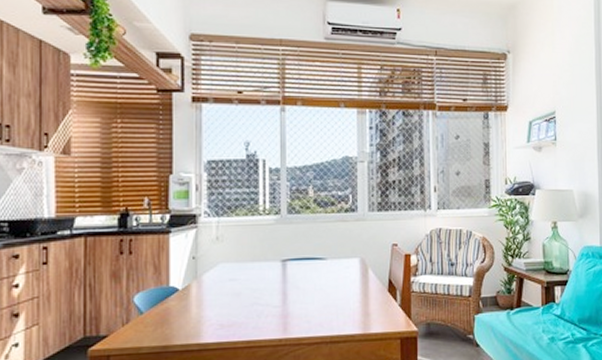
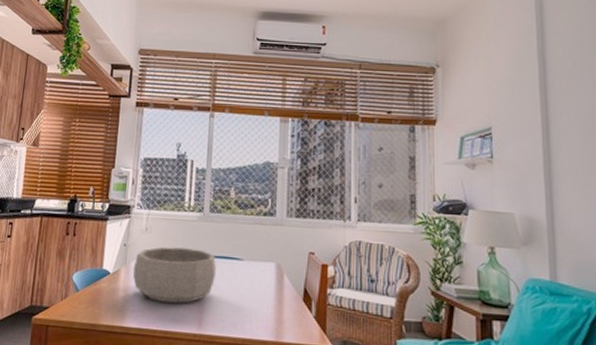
decorative bowl: none [205,253,299,313] -> present [132,246,217,304]

